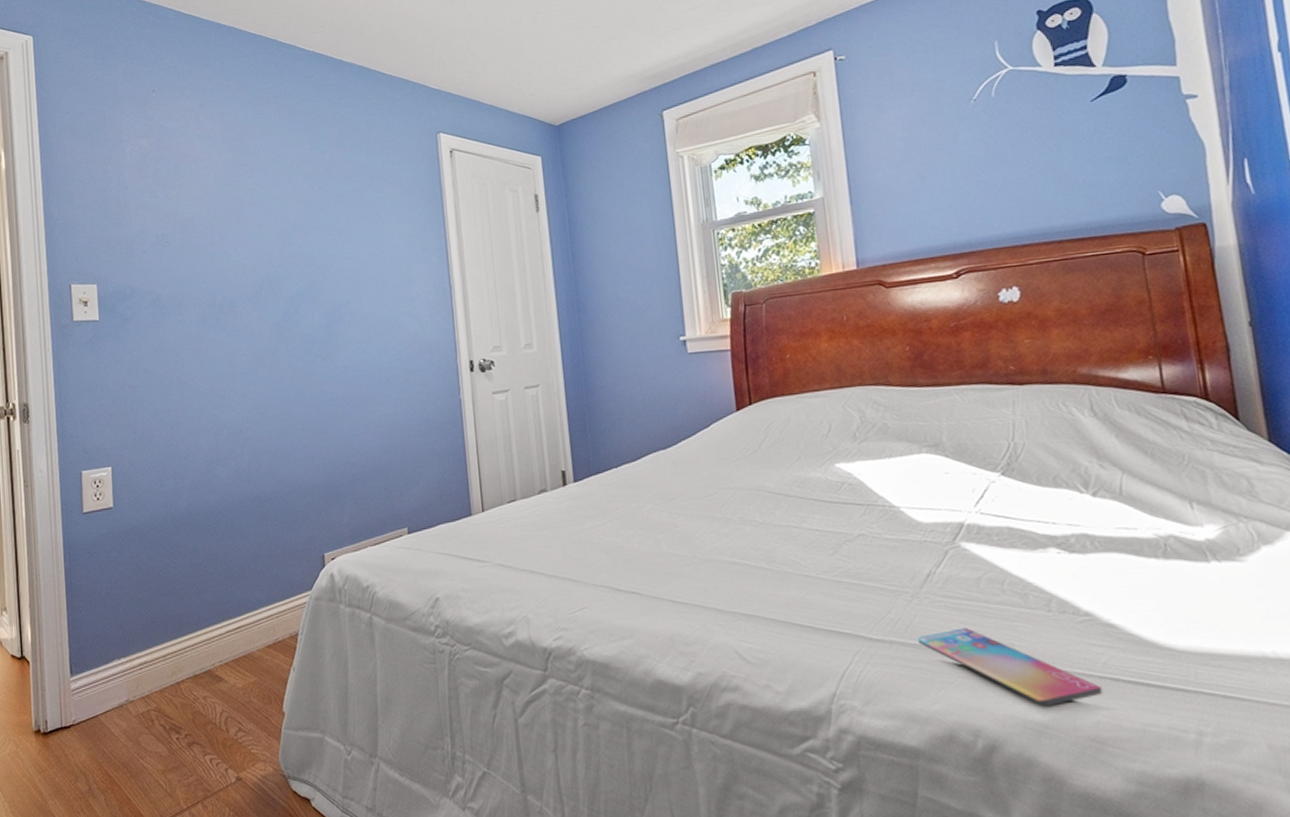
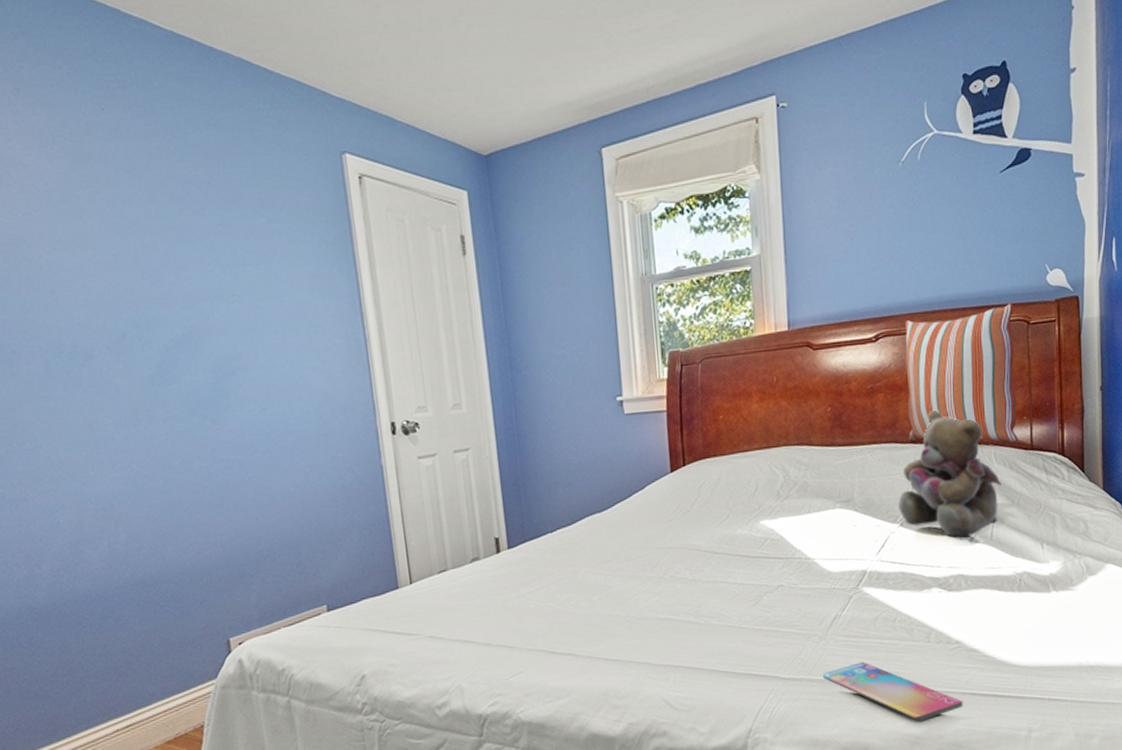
pillow: none [989,234,1145,385] -> present [904,303,1018,443]
teddy bear: none [997,349,1128,491] -> present [898,411,1001,538]

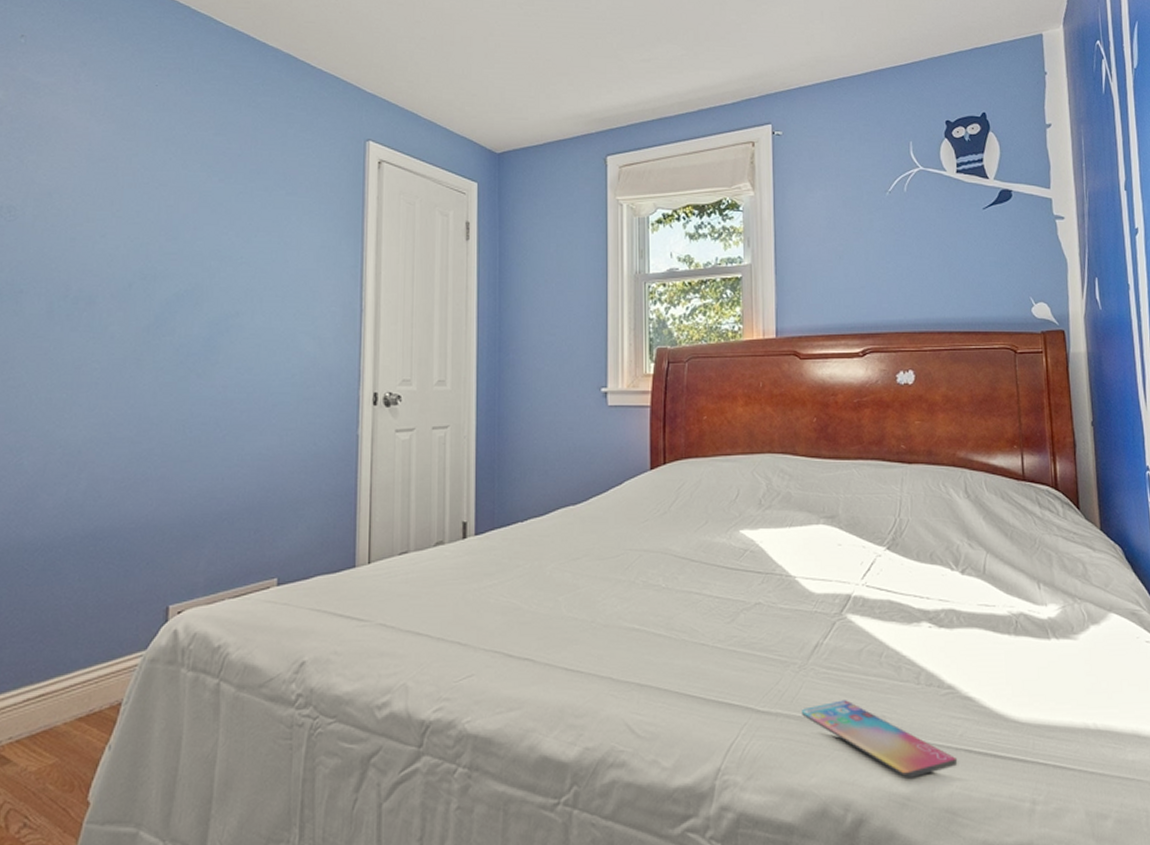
teddy bear: present [898,411,1001,538] -> none [885,431,993,568]
pillow: present [904,303,1018,443] -> none [891,331,1009,471]

